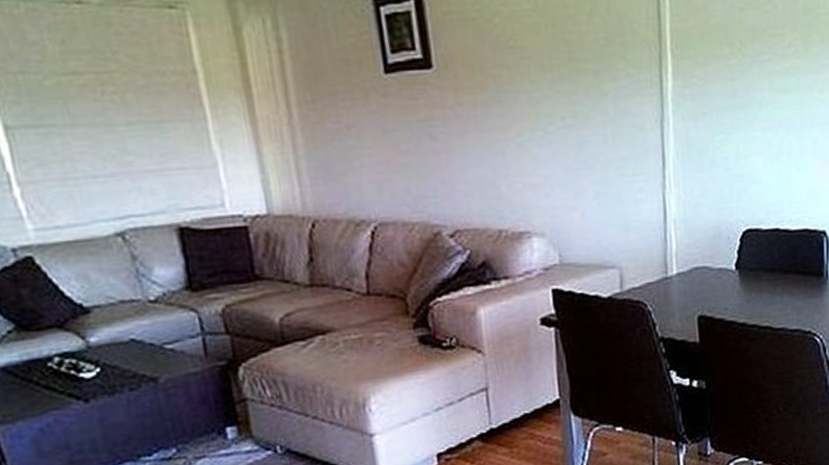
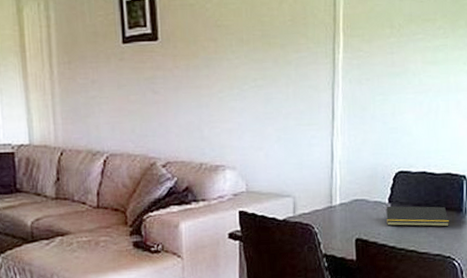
notepad: none [731,270,808,298] -> present [384,206,449,227]

